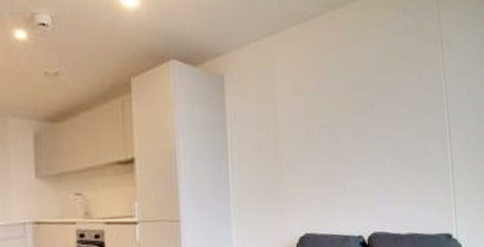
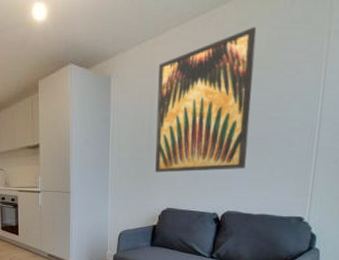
wall art: none [278,31,385,190] -> present [155,26,257,173]

